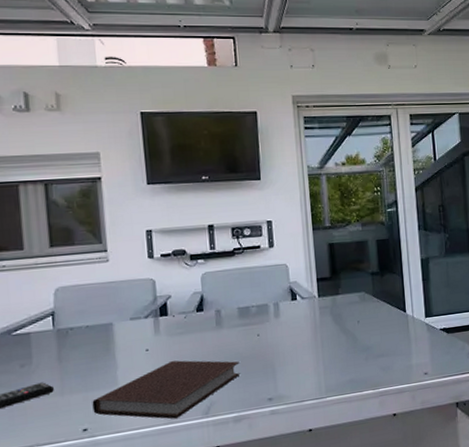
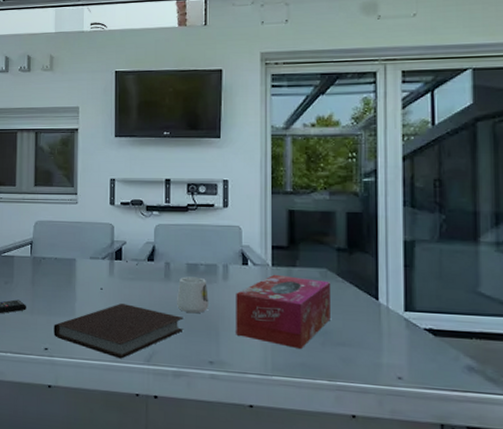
mug: none [231,319,263,357] -> present [177,276,209,314]
tissue box: none [288,302,371,368] -> present [236,274,330,350]

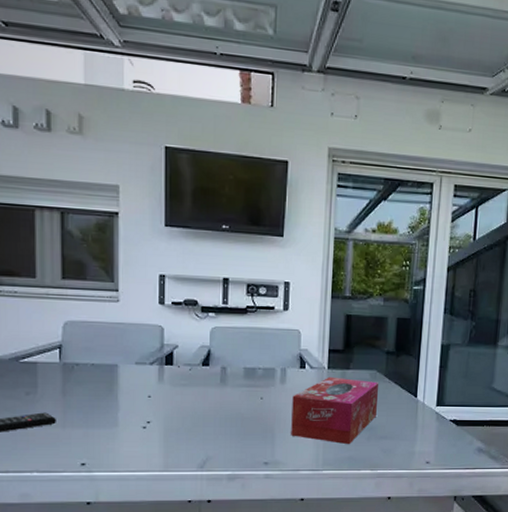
notebook: present [53,304,184,359] -> none [92,411,240,467]
mug: present [177,276,209,314] -> none [233,381,266,418]

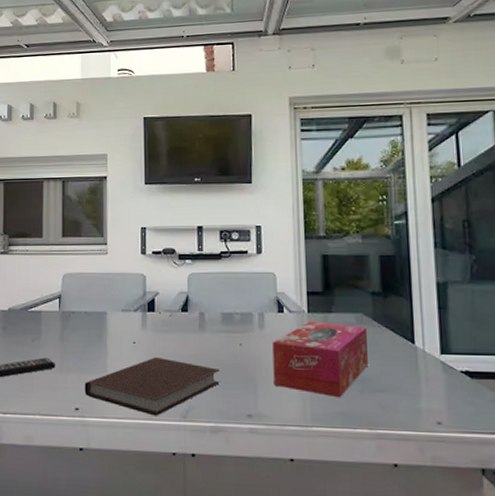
notebook: none [92,411,240,467] -> present [84,358,220,416]

